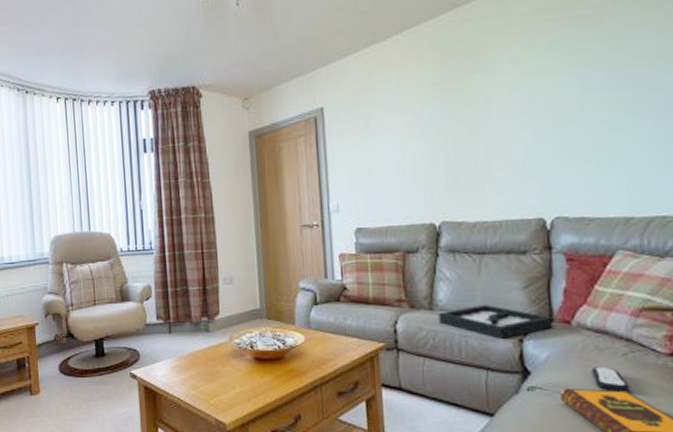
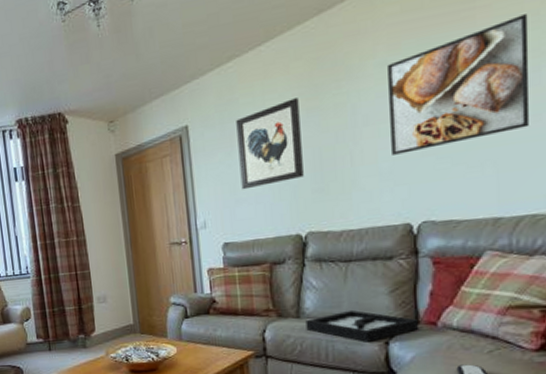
wall art: none [372,87,438,175] -> present [236,98,304,190]
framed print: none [520,23,658,149] -> present [388,14,530,155]

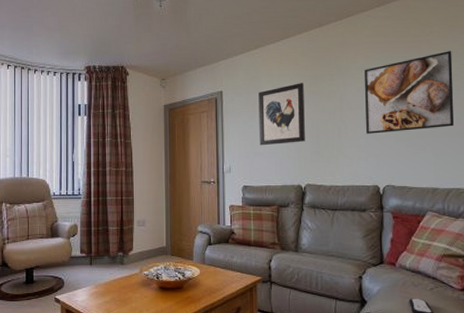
decorative tray: present [305,309,420,342] -> none [302,248,384,275]

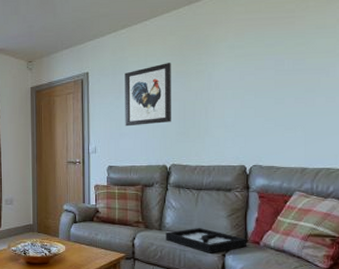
decorative tray: none [302,248,384,275] -> present [165,227,247,253]
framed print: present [365,51,455,134] -> none [234,26,329,114]

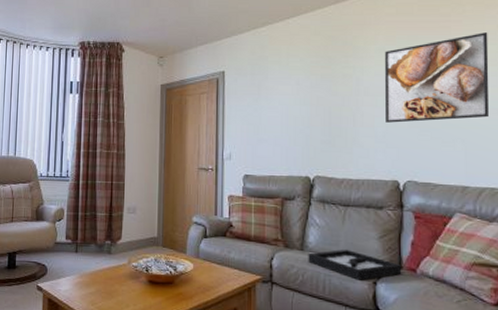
wall art: present [125,63,171,127] -> none [264,64,315,132]
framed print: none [234,26,329,114] -> present [385,32,490,123]

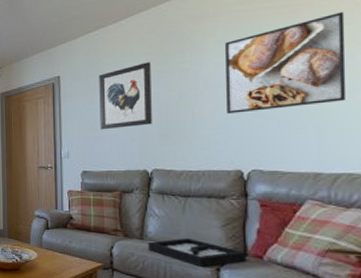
wall art: none [264,64,315,132] -> present [99,62,152,130]

